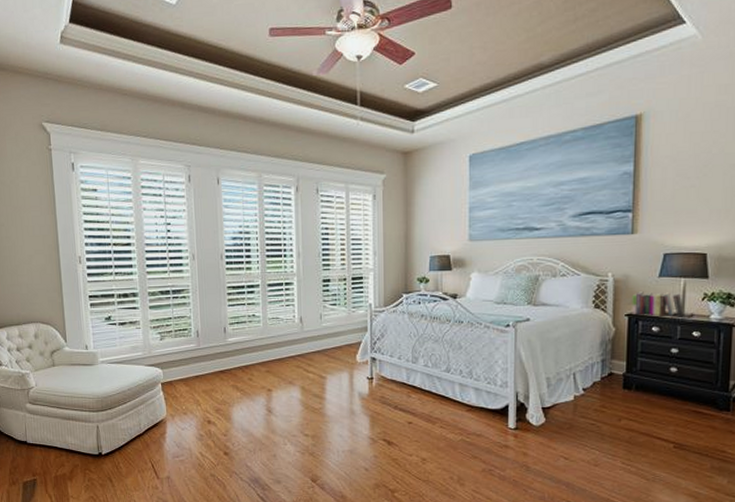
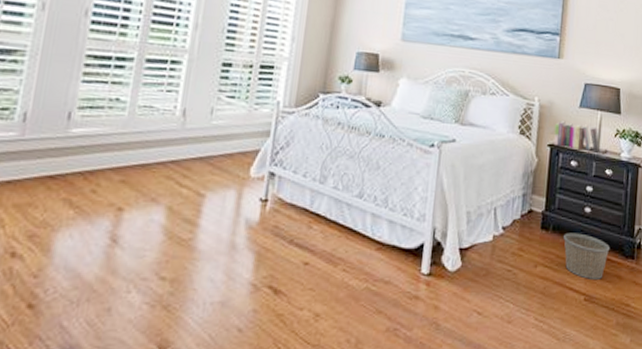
basket: none [648,390,701,430] -> present [564,232,610,279]

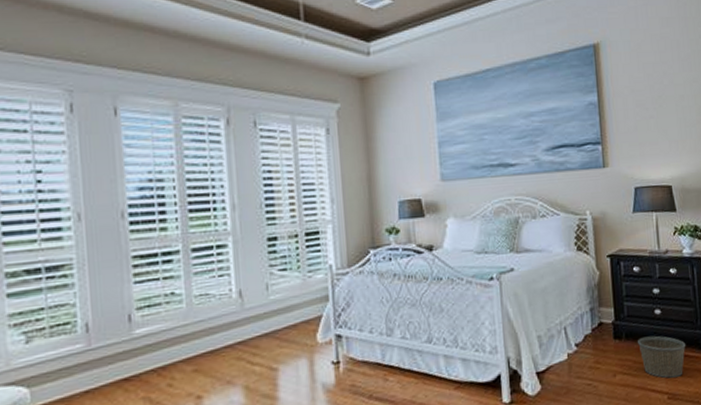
books: present [554,121,600,153] -> none [611,228,660,256]

